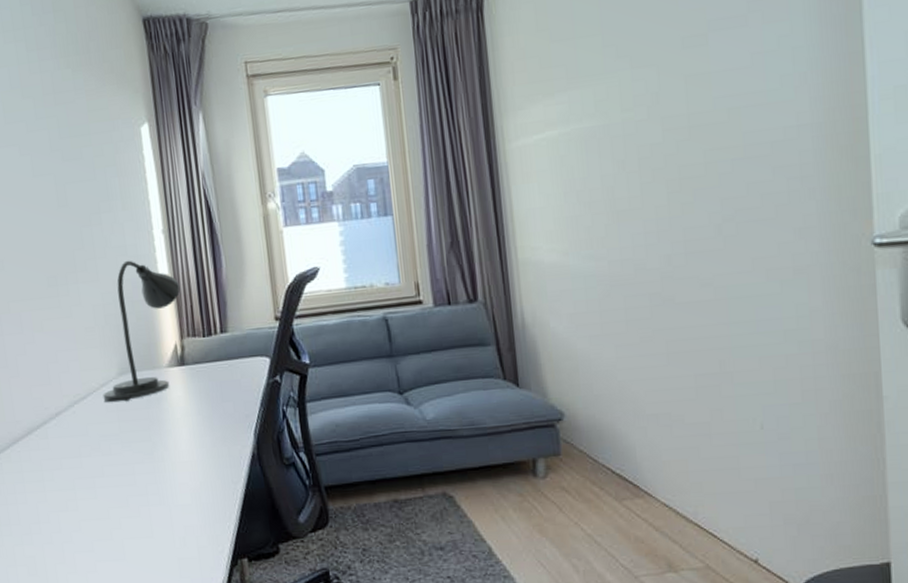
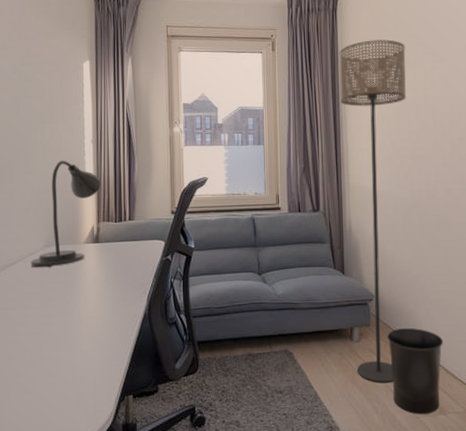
floor lamp: none [491,43,599,533] -> present [339,39,406,383]
waste bin: none [586,455,670,573] -> present [387,327,444,414]

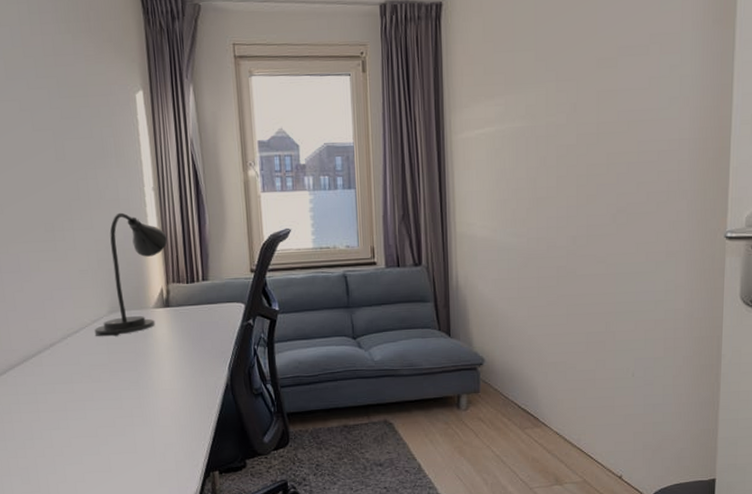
floor lamp: present [339,39,406,383] -> none [444,54,525,454]
waste bin: present [387,327,444,414] -> none [499,393,562,485]

